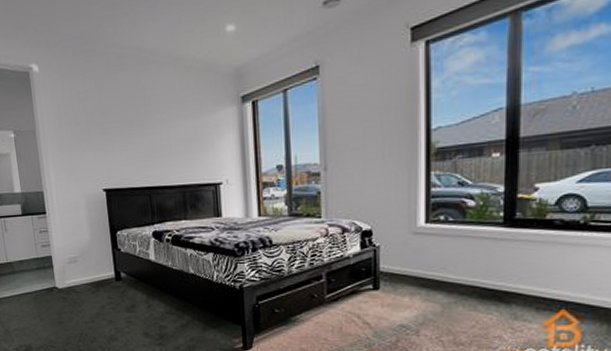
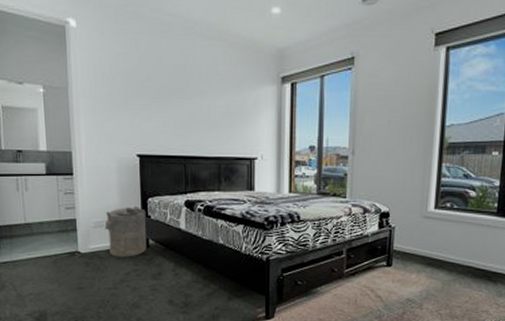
laundry hamper: none [78,240,119,291] -> present [104,206,147,257]

